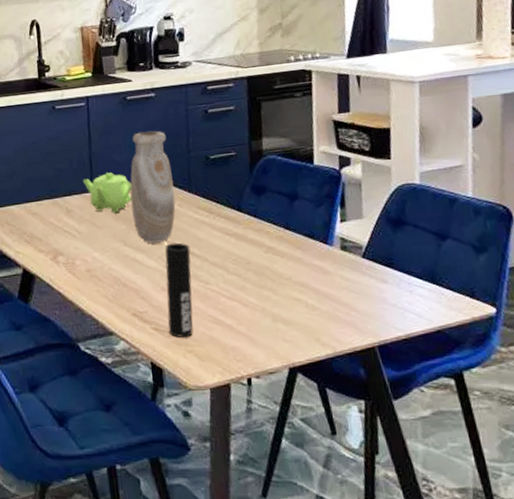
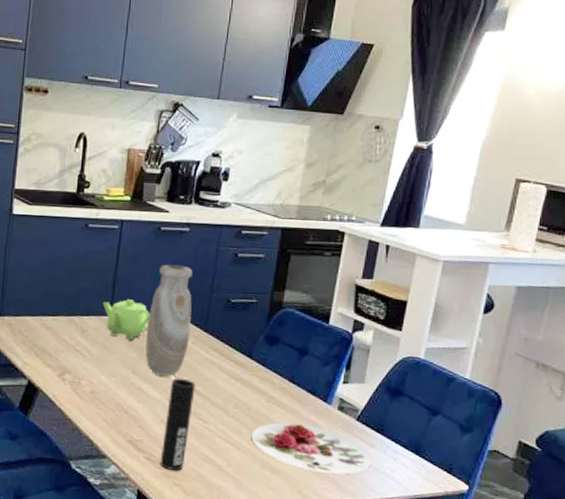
plate: none [256,270,389,317] -> present [251,422,373,474]

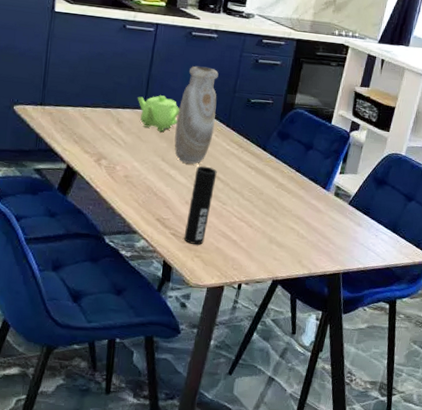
plate: present [251,422,373,474] -> none [262,205,360,248]

